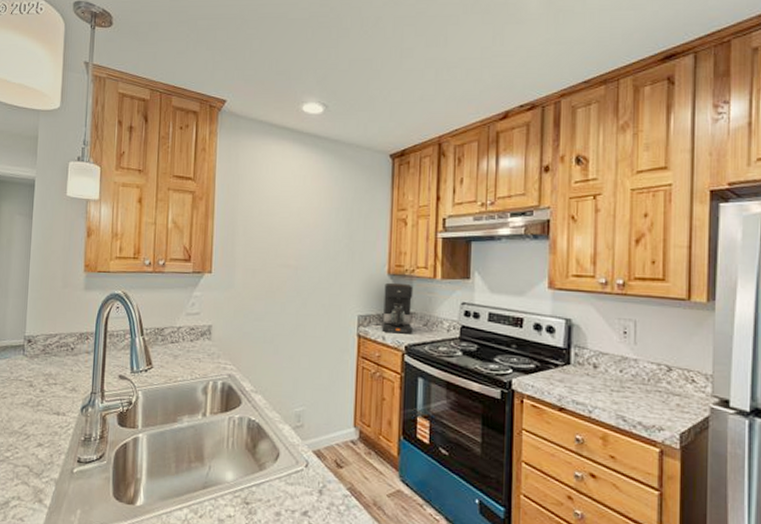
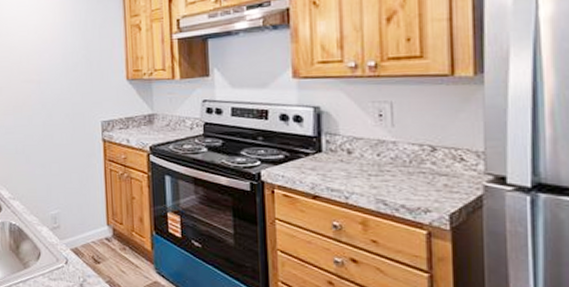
coffee maker: present [381,282,414,334] -> none [124,87,157,136]

